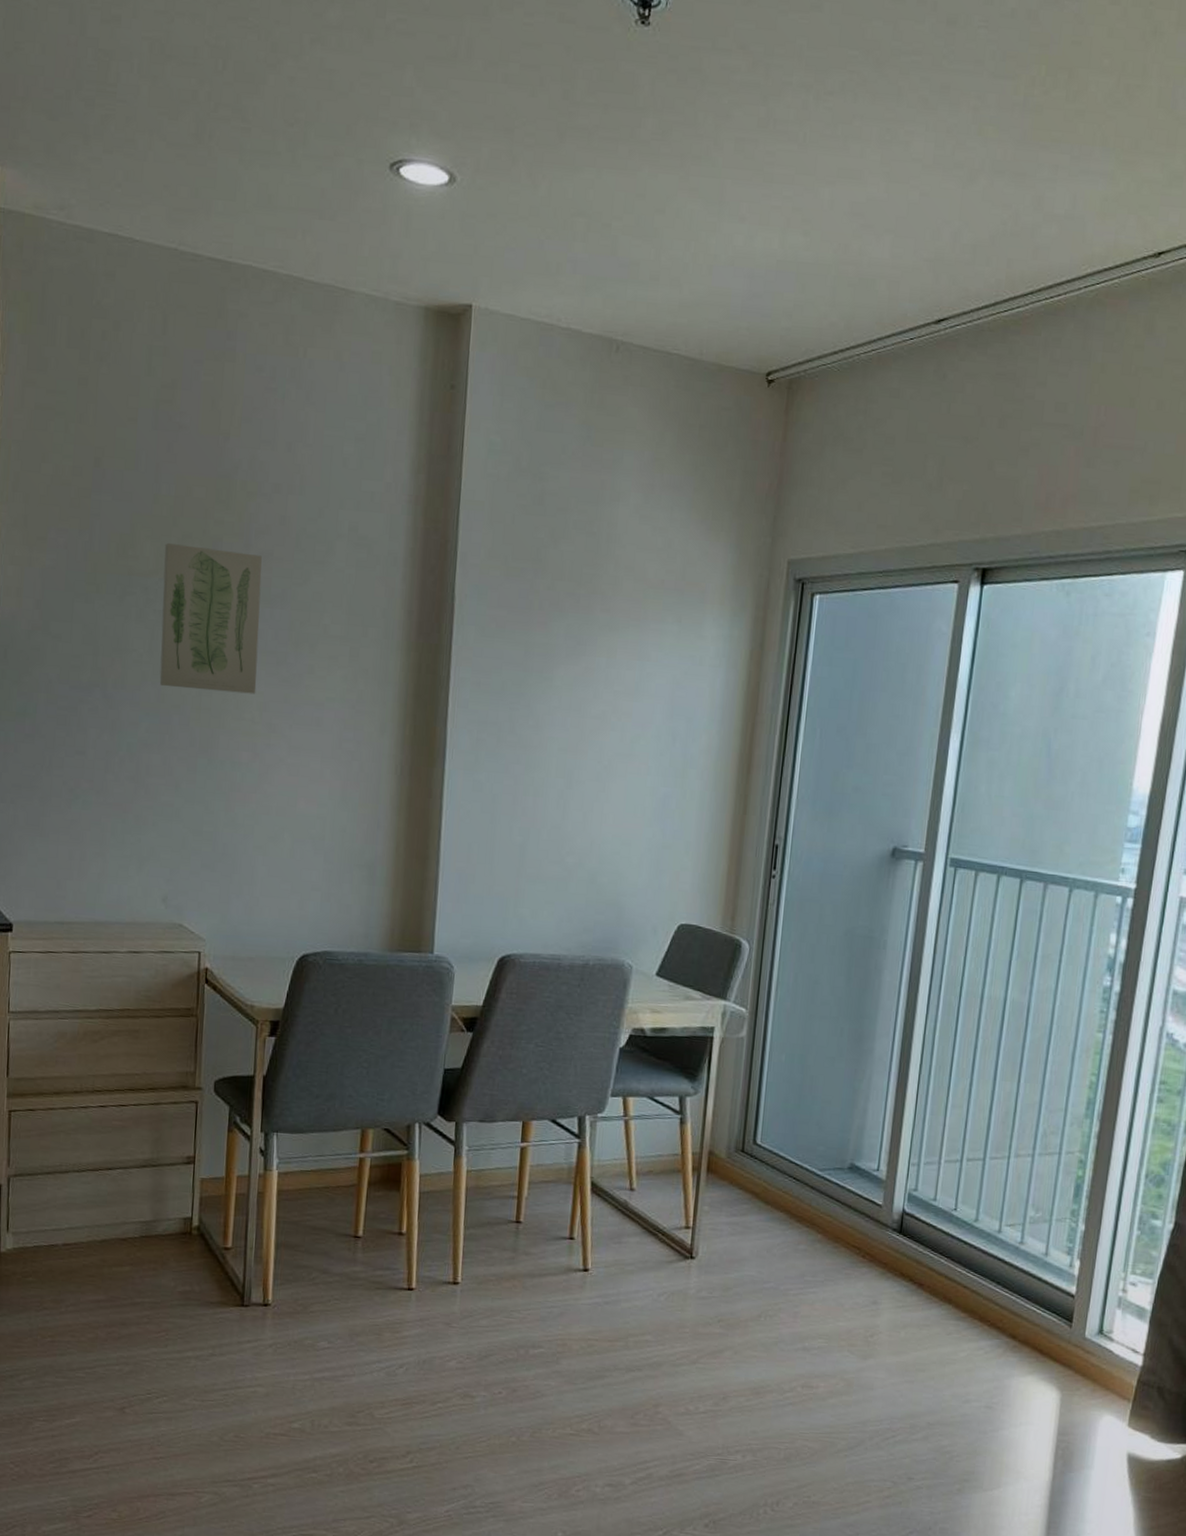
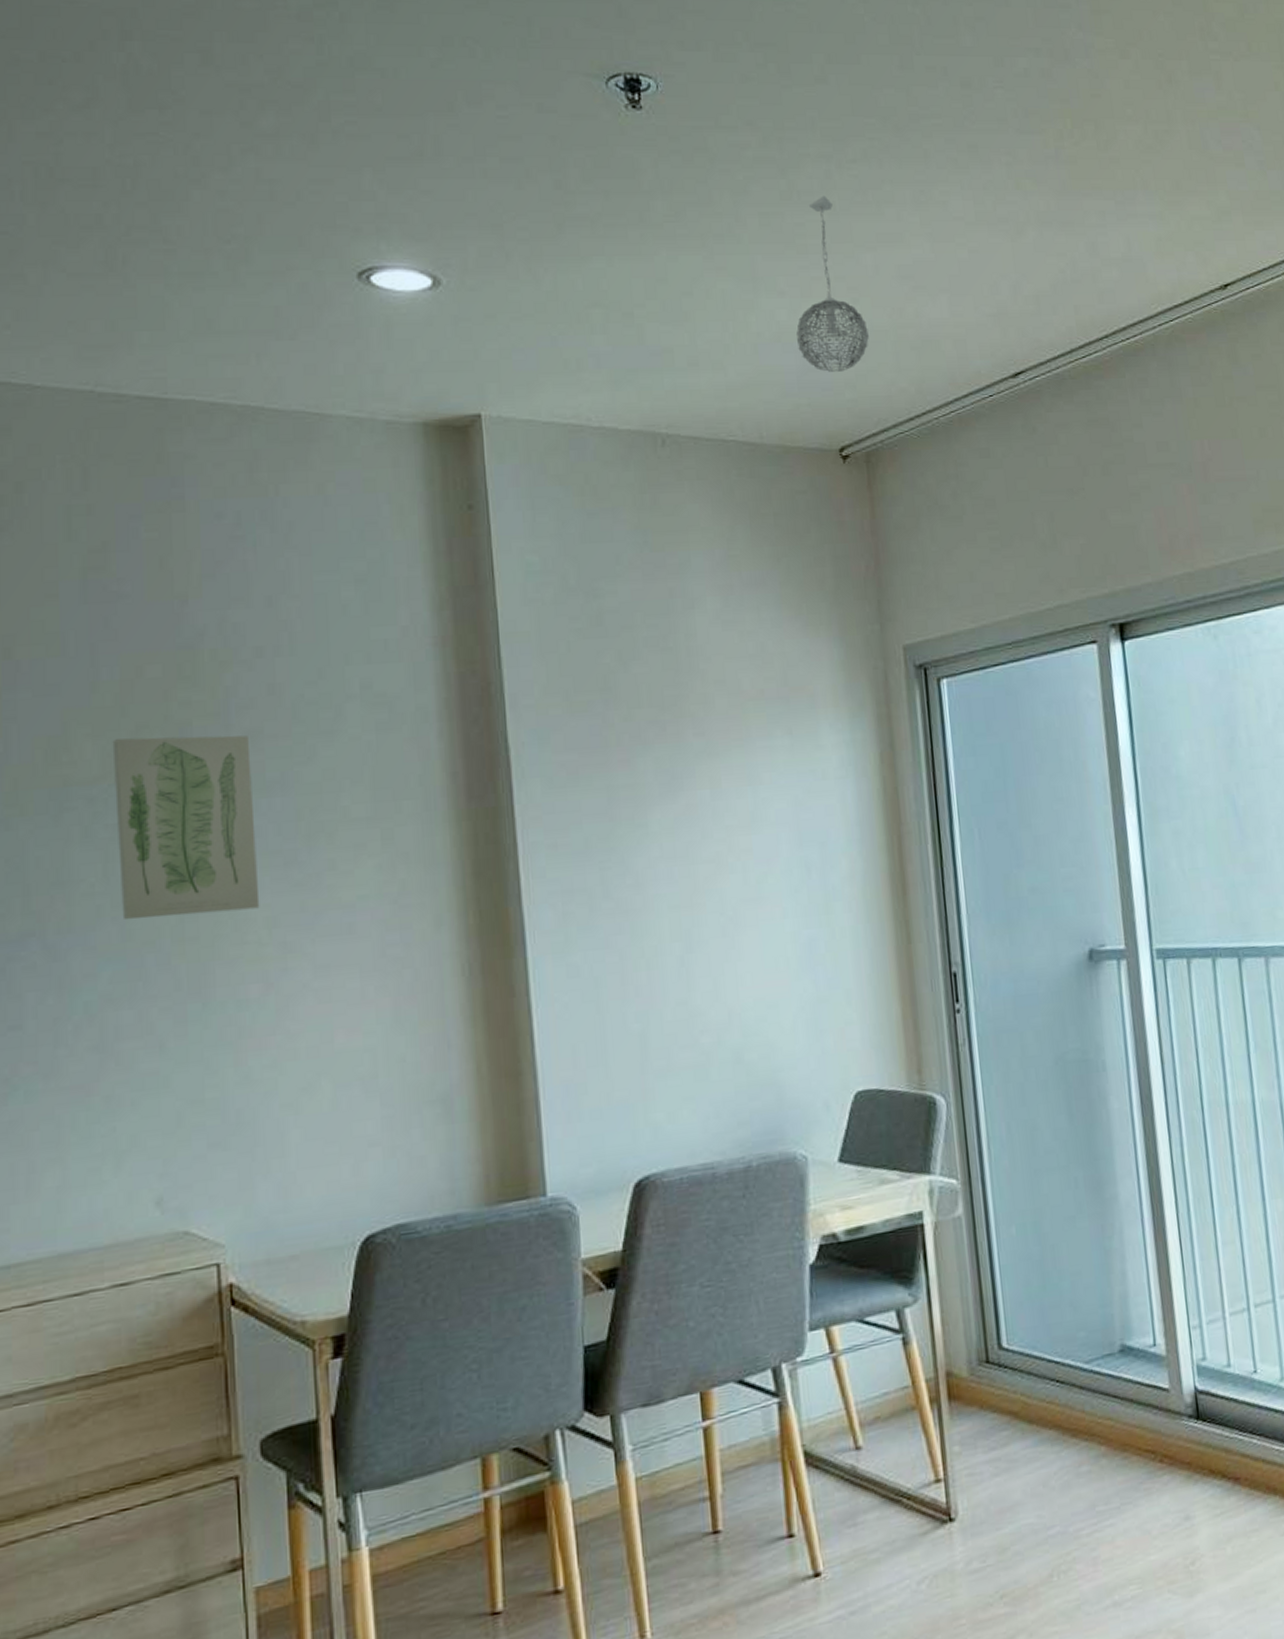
pendant light: none [748,126,813,301] -> present [796,195,869,372]

